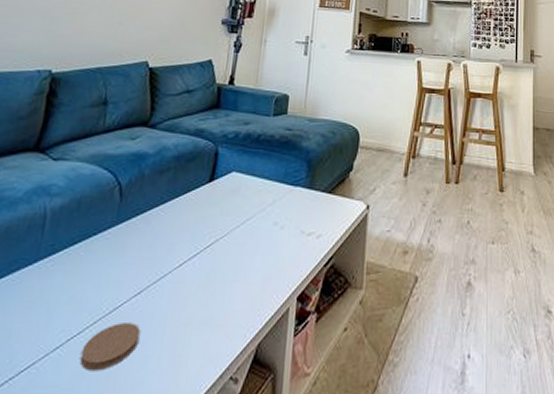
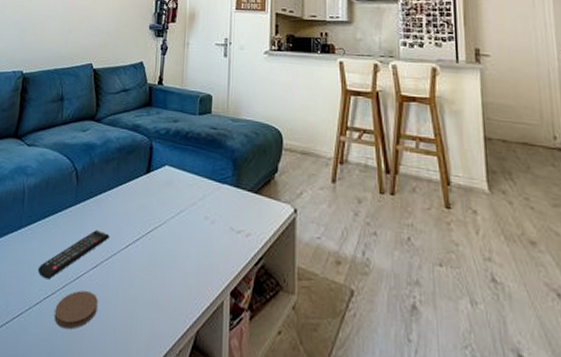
remote control: none [59,251,160,317] -> present [37,230,110,280]

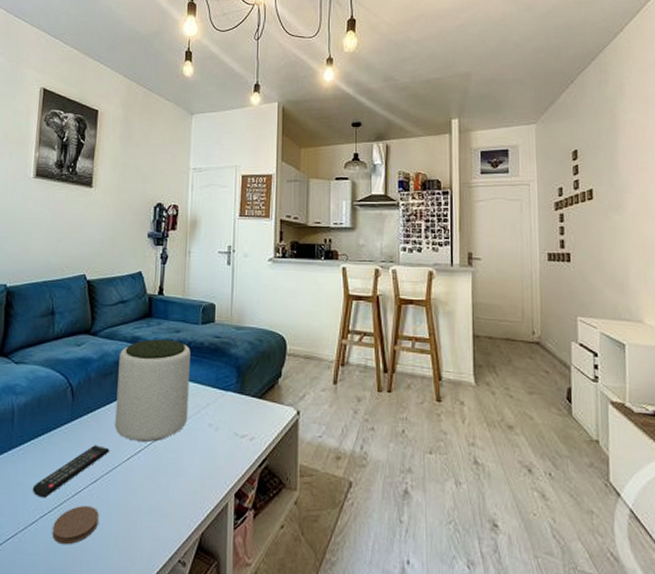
plant pot: none [115,128,188,231] -> present [115,339,191,442]

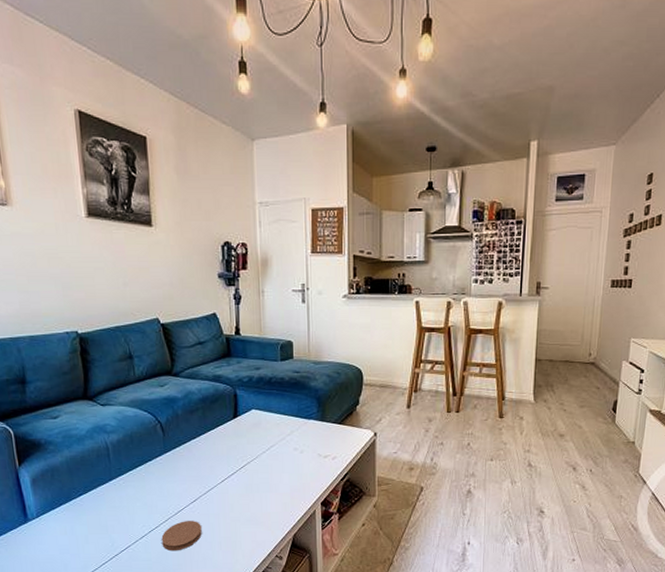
remote control: present [32,445,110,498] -> none [137,472,205,517]
plant pot: present [115,339,191,442] -> none [203,376,274,466]

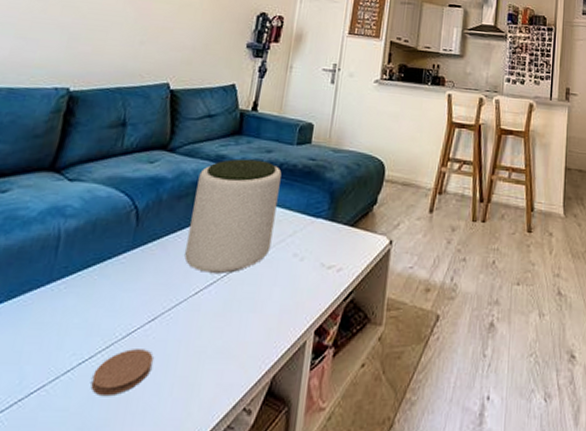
plant pot: none [203,376,274,466] -> present [185,158,282,273]

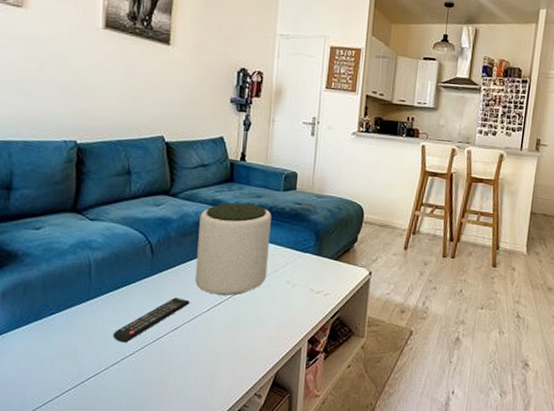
remote control: none [71,277,175,341] -> present [112,297,190,343]
coaster: present [90,349,153,397] -> none [134,350,180,382]

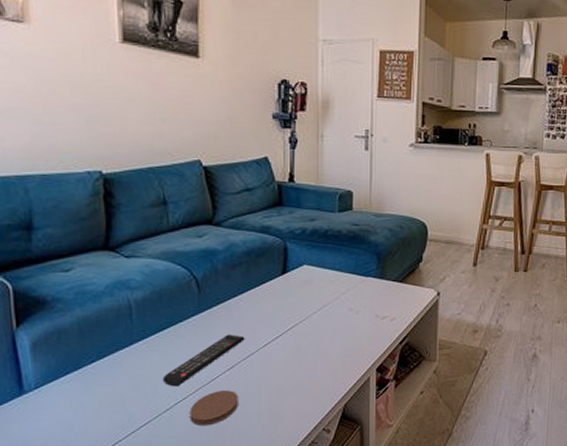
coaster: none [134,350,180,382] -> present [189,390,238,426]
plant pot: present [195,203,272,295] -> none [248,228,327,328]

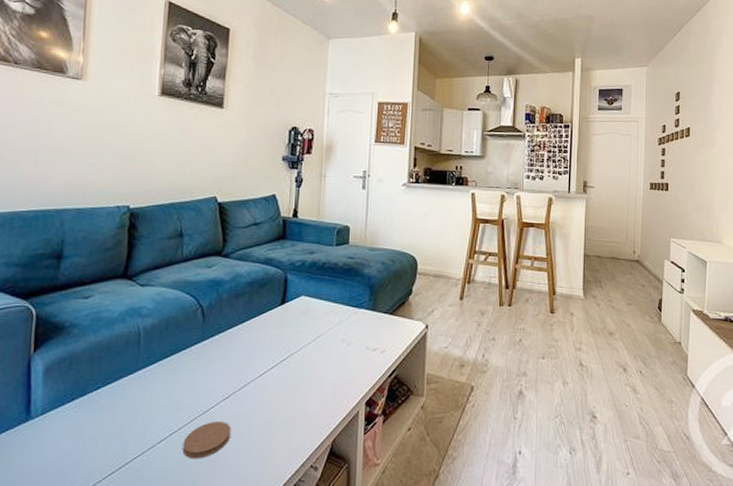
remote control: present [162,334,245,387] -> none [160,363,242,416]

